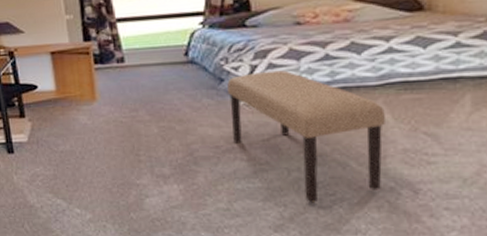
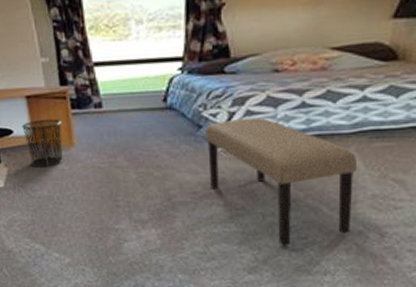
waste bin: none [45,74,87,122] -> present [21,119,64,168]

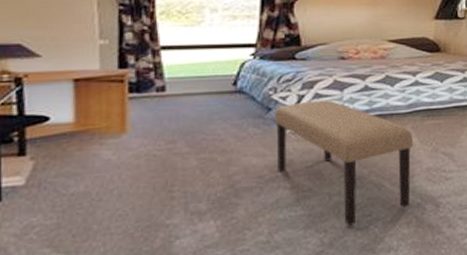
waste bin: present [21,119,64,168] -> none [62,103,114,159]

